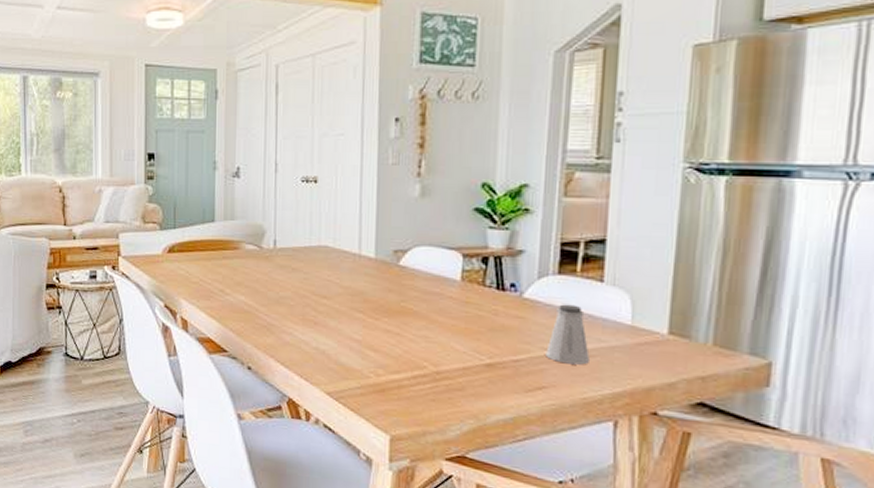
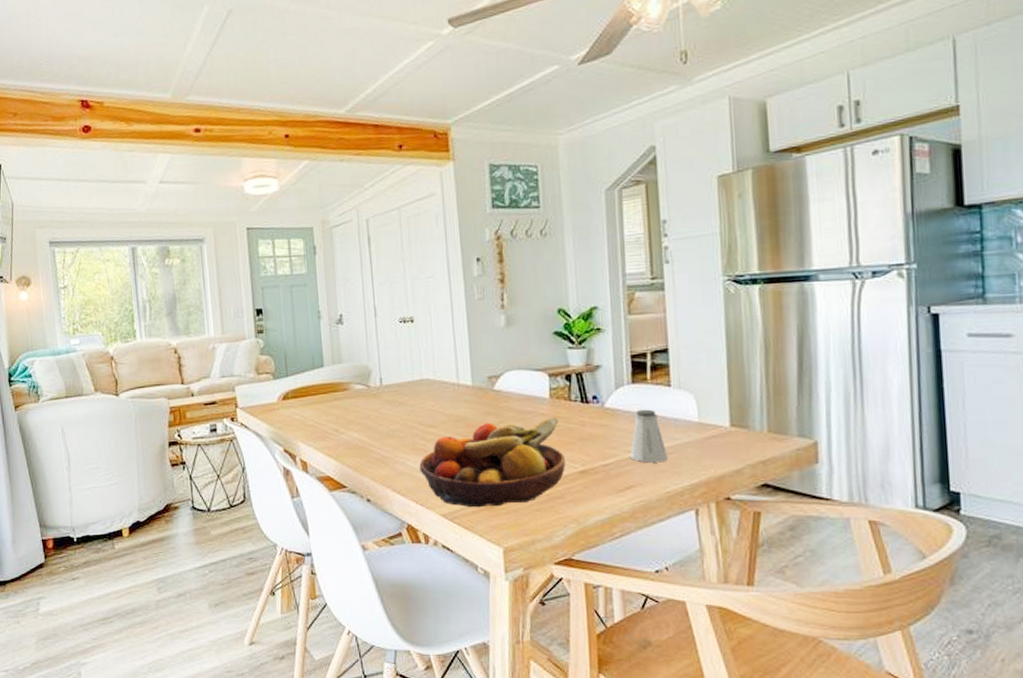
fruit bowl: none [307,300,472,391] -> present [419,418,566,508]

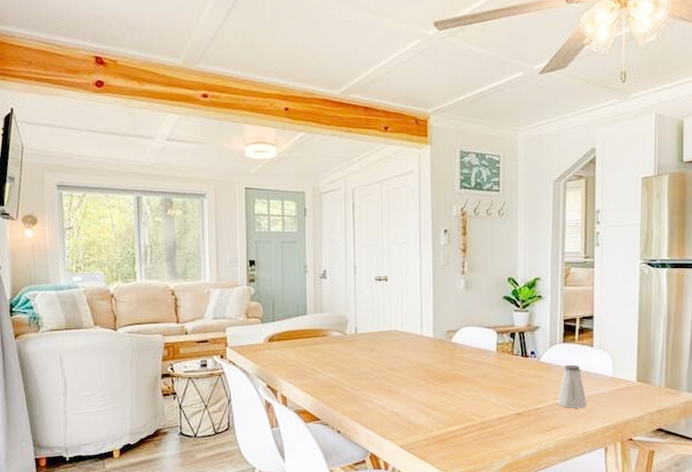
fruit bowl: present [419,418,566,508] -> none [384,368,506,441]

